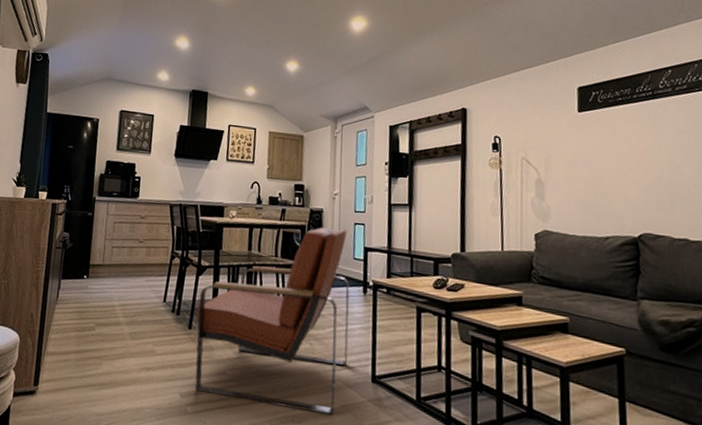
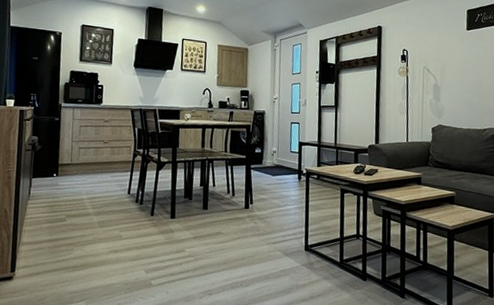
armchair: present [195,227,350,415] -> none [157,126,287,278]

